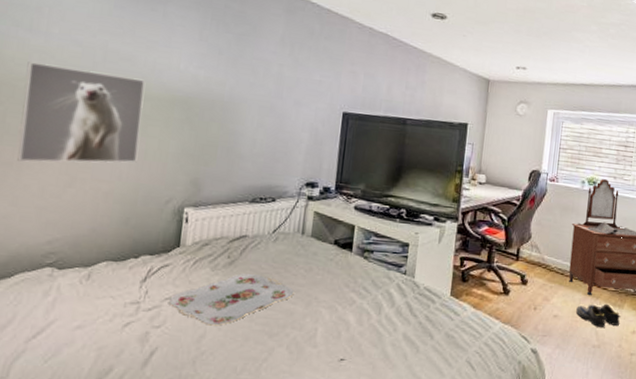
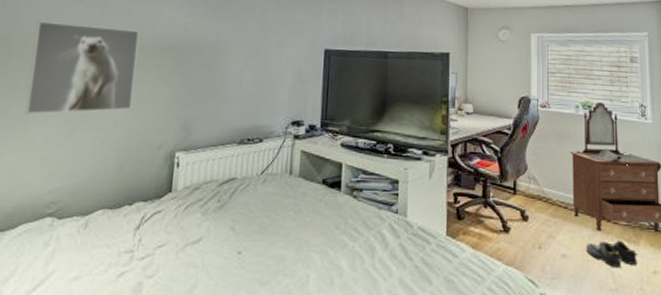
serving tray: present [168,273,294,326] -> none [160,218,285,274]

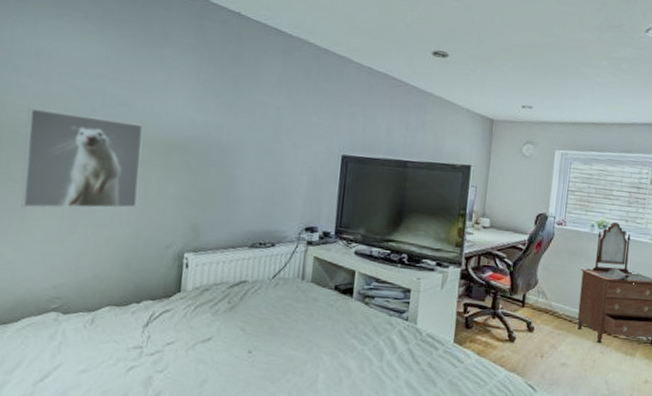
shoe: present [586,240,638,267] -> none [585,352,633,376]

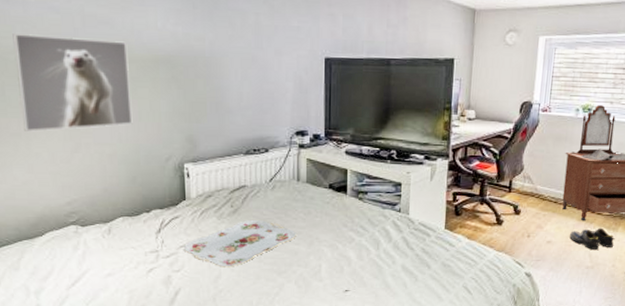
serving tray: none [170,319,295,371] -> present [183,220,296,267]
shoe: none [585,352,633,376] -> present [570,227,615,250]

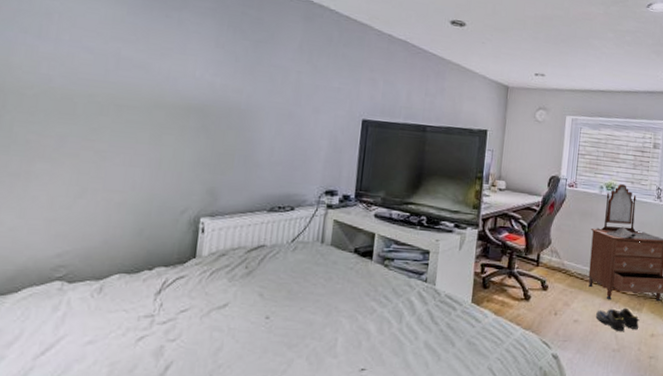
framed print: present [12,34,133,132] -> none [25,69,160,173]
serving tray: present [183,220,296,267] -> none [183,284,314,338]

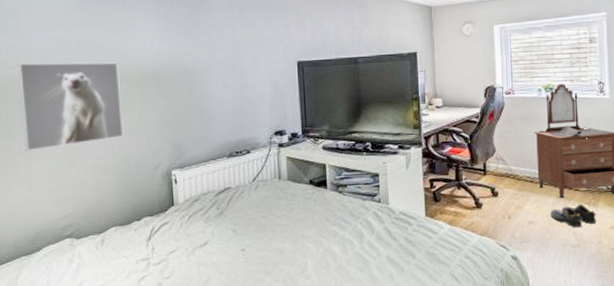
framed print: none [25,69,160,173] -> present [17,62,124,151]

